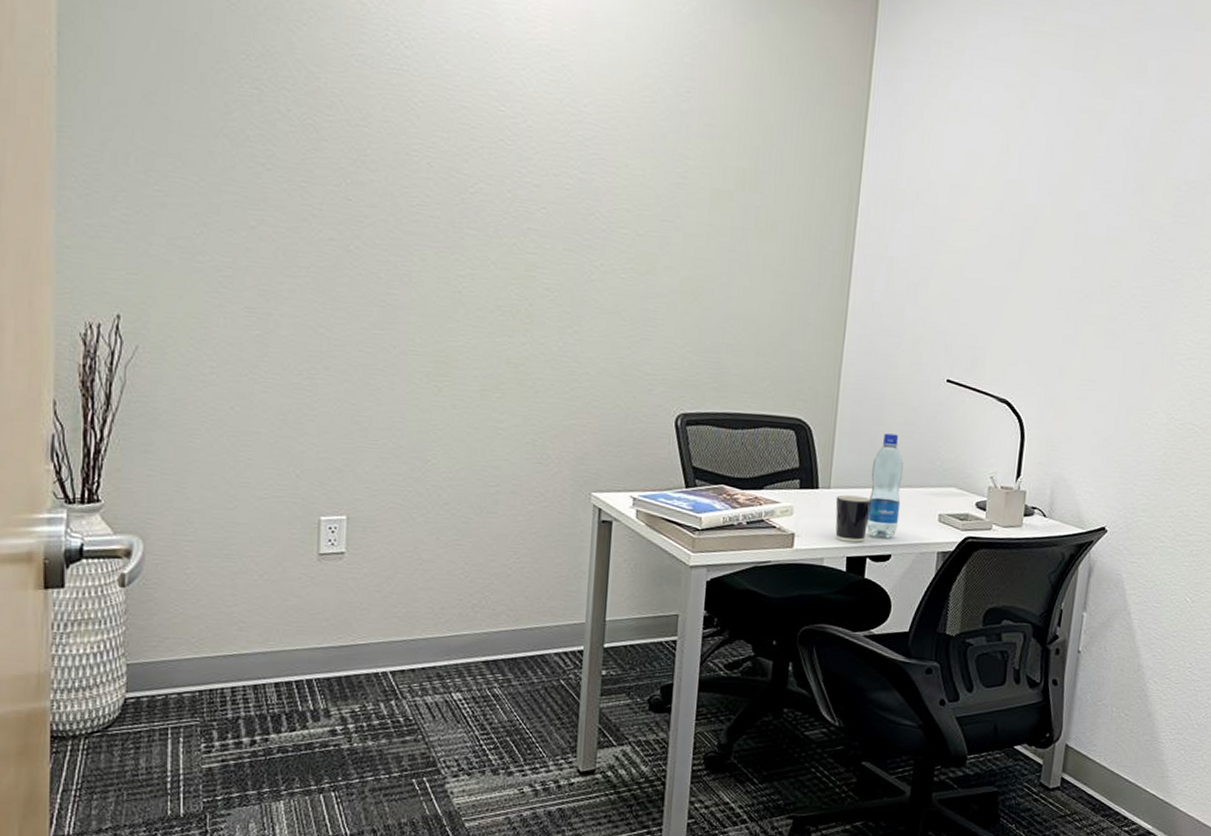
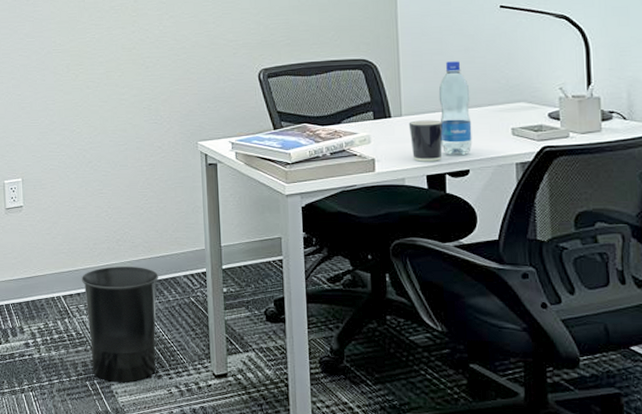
waste bin: none [418,638,524,780] -> present [81,266,159,382]

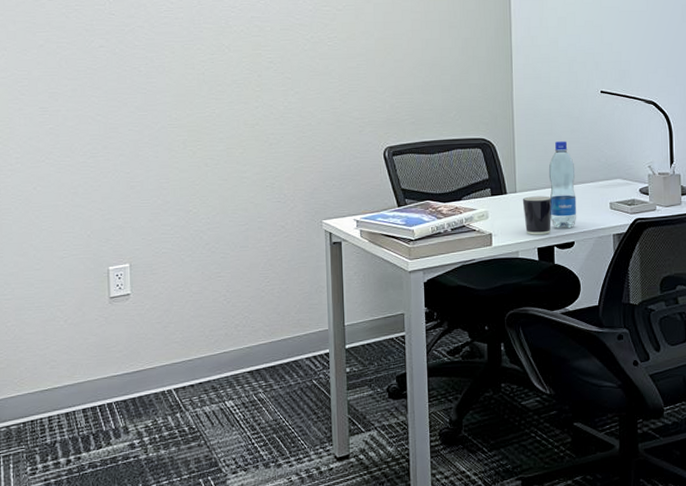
waste bin: present [81,266,159,382] -> none [195,352,280,476]

